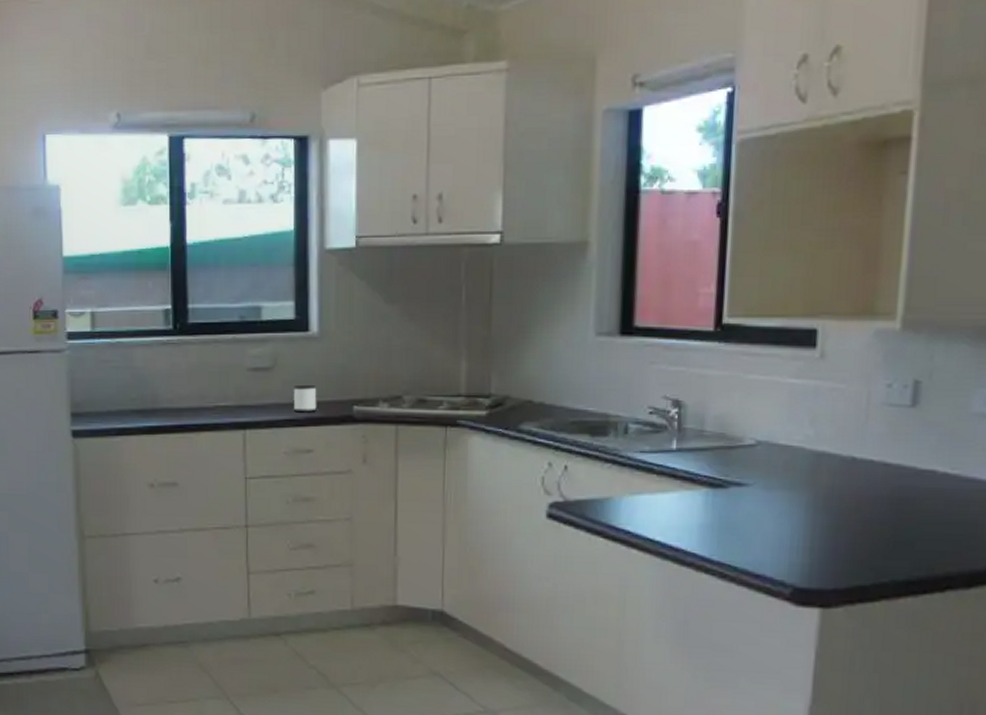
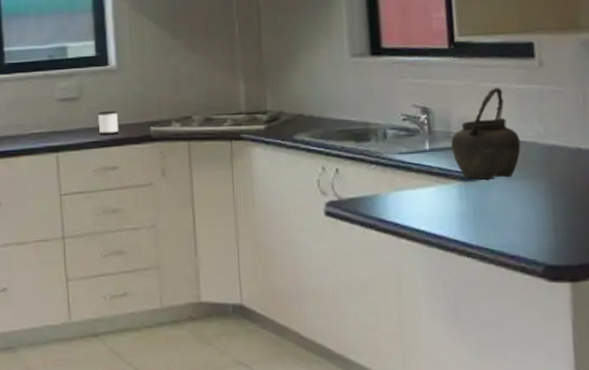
kettle: none [702,381,785,488] -> present [451,87,521,180]

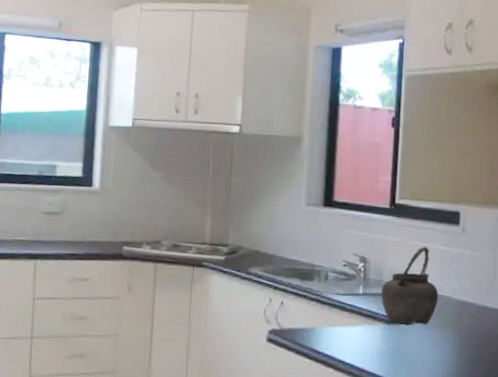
mug: present [97,111,119,134] -> none [76,228,96,249]

